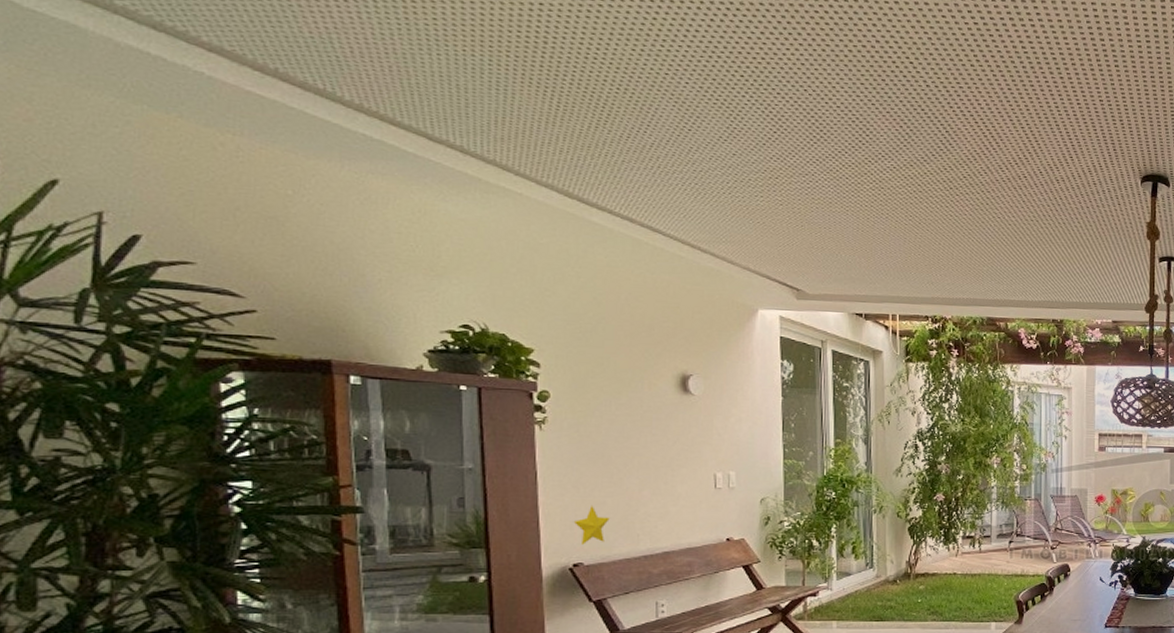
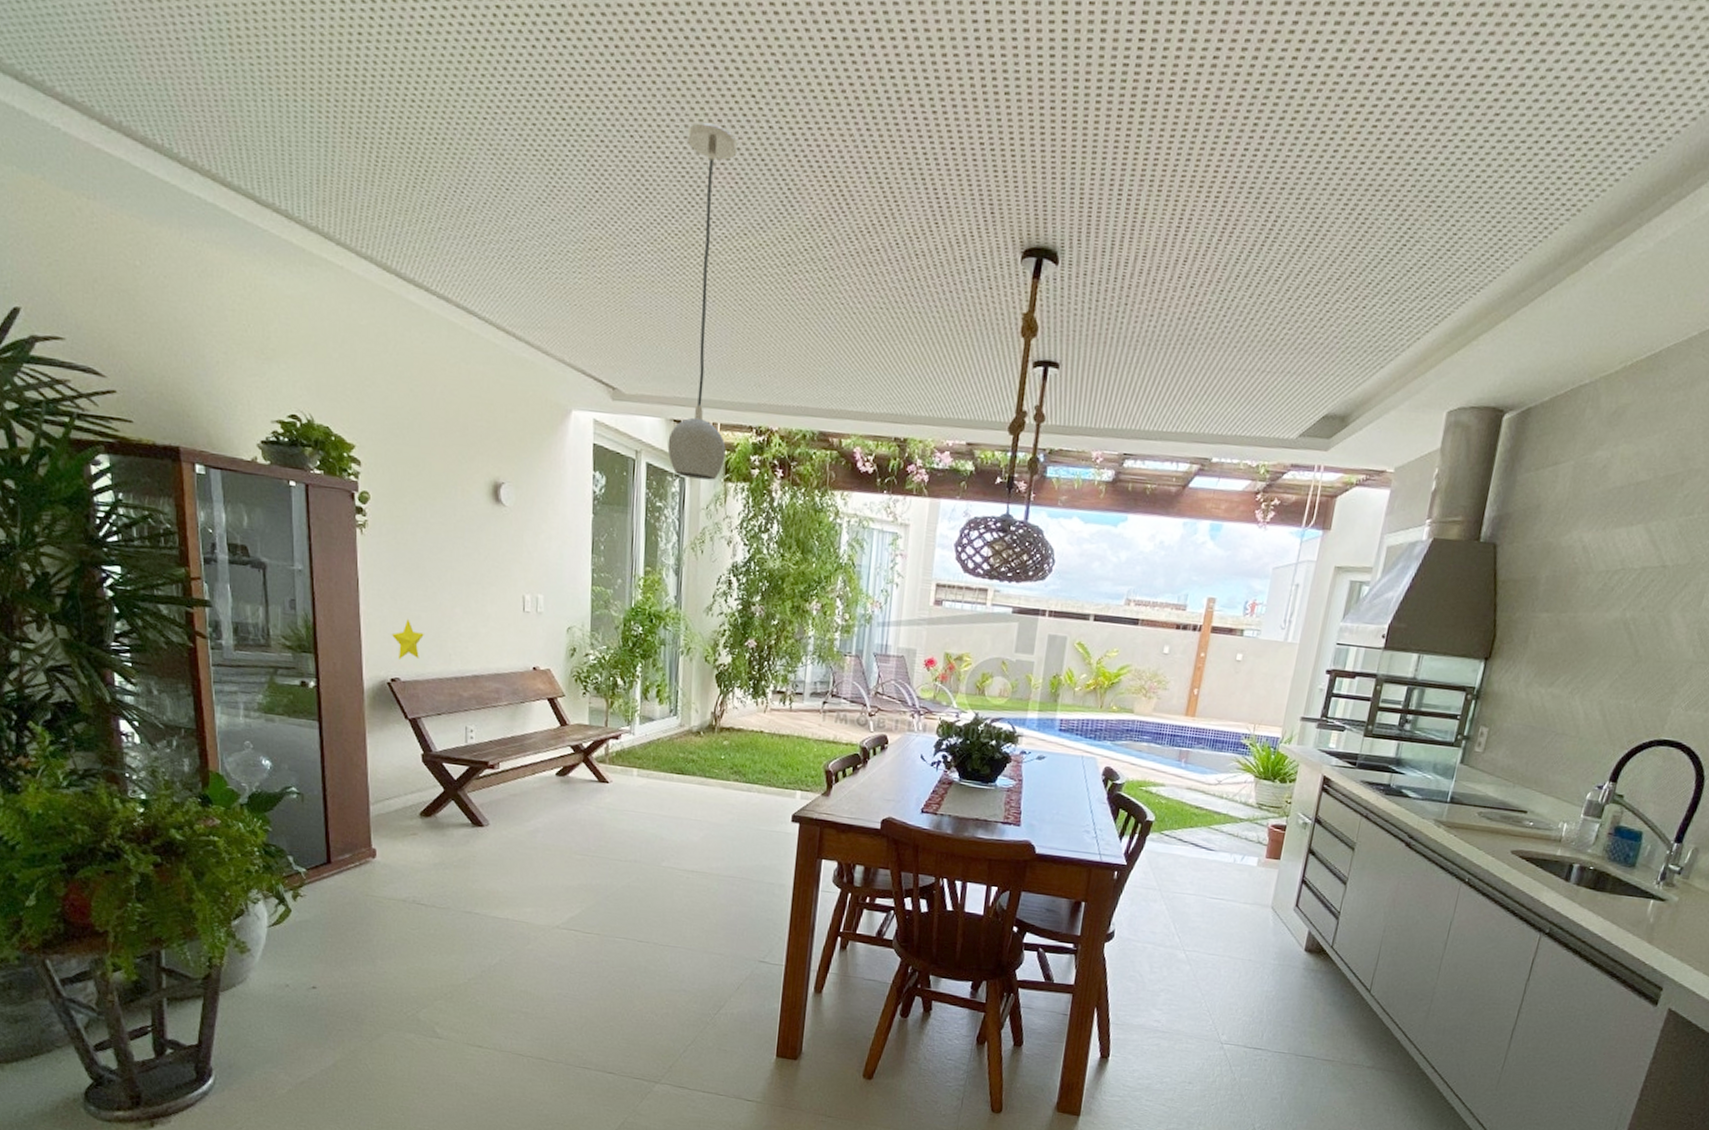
light fixture: none [851,81,905,362] -> present [667,123,738,480]

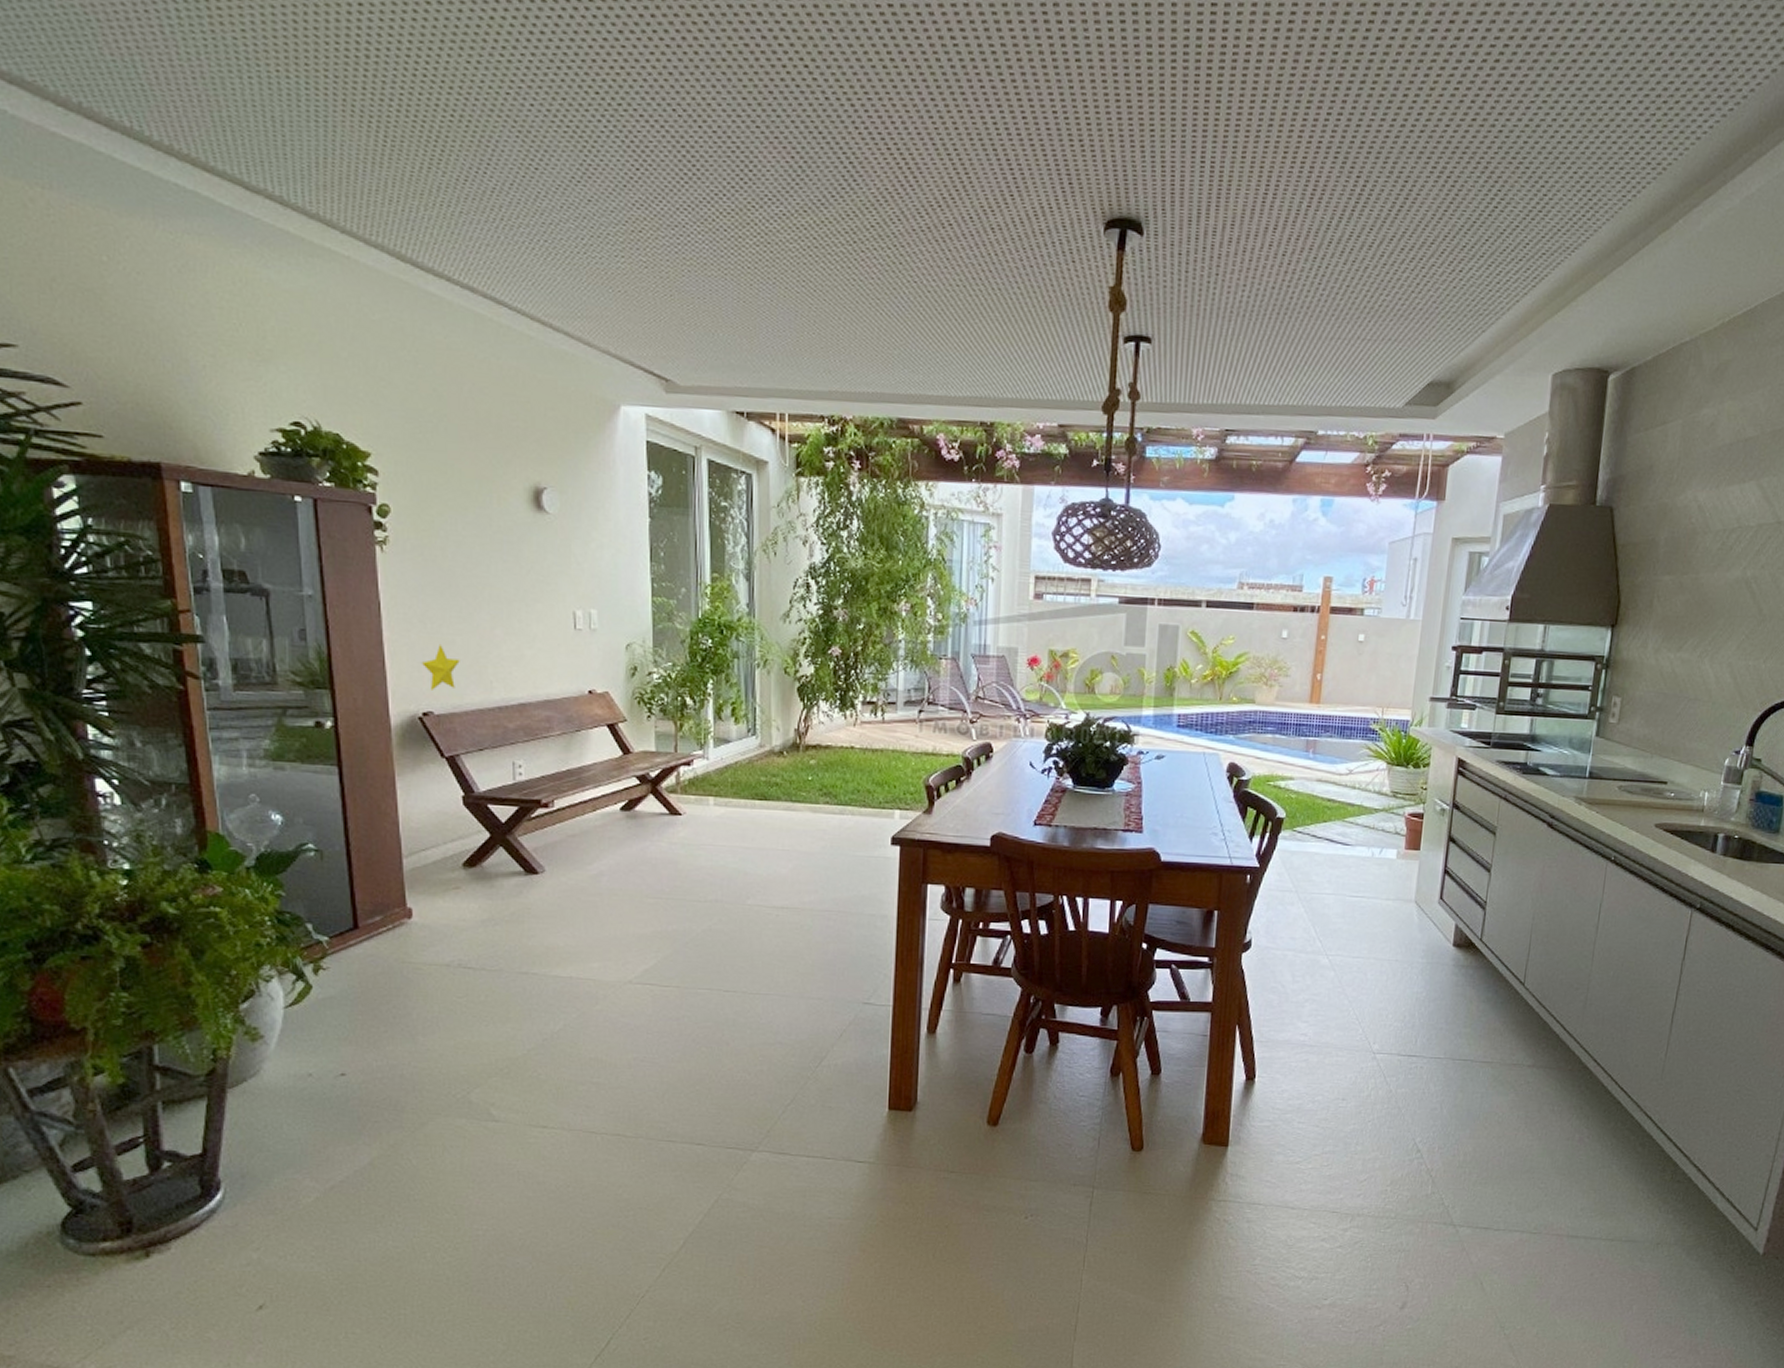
light fixture: present [667,123,738,480] -> none [730,95,796,476]

